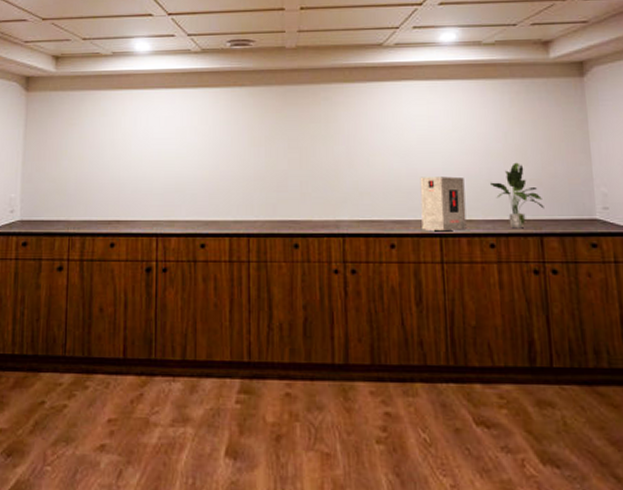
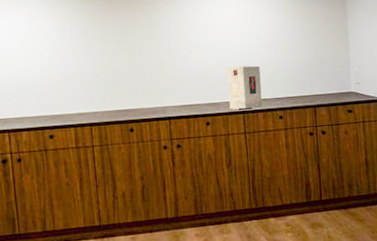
potted plant: present [491,162,544,229] -> none [279,52,317,103]

